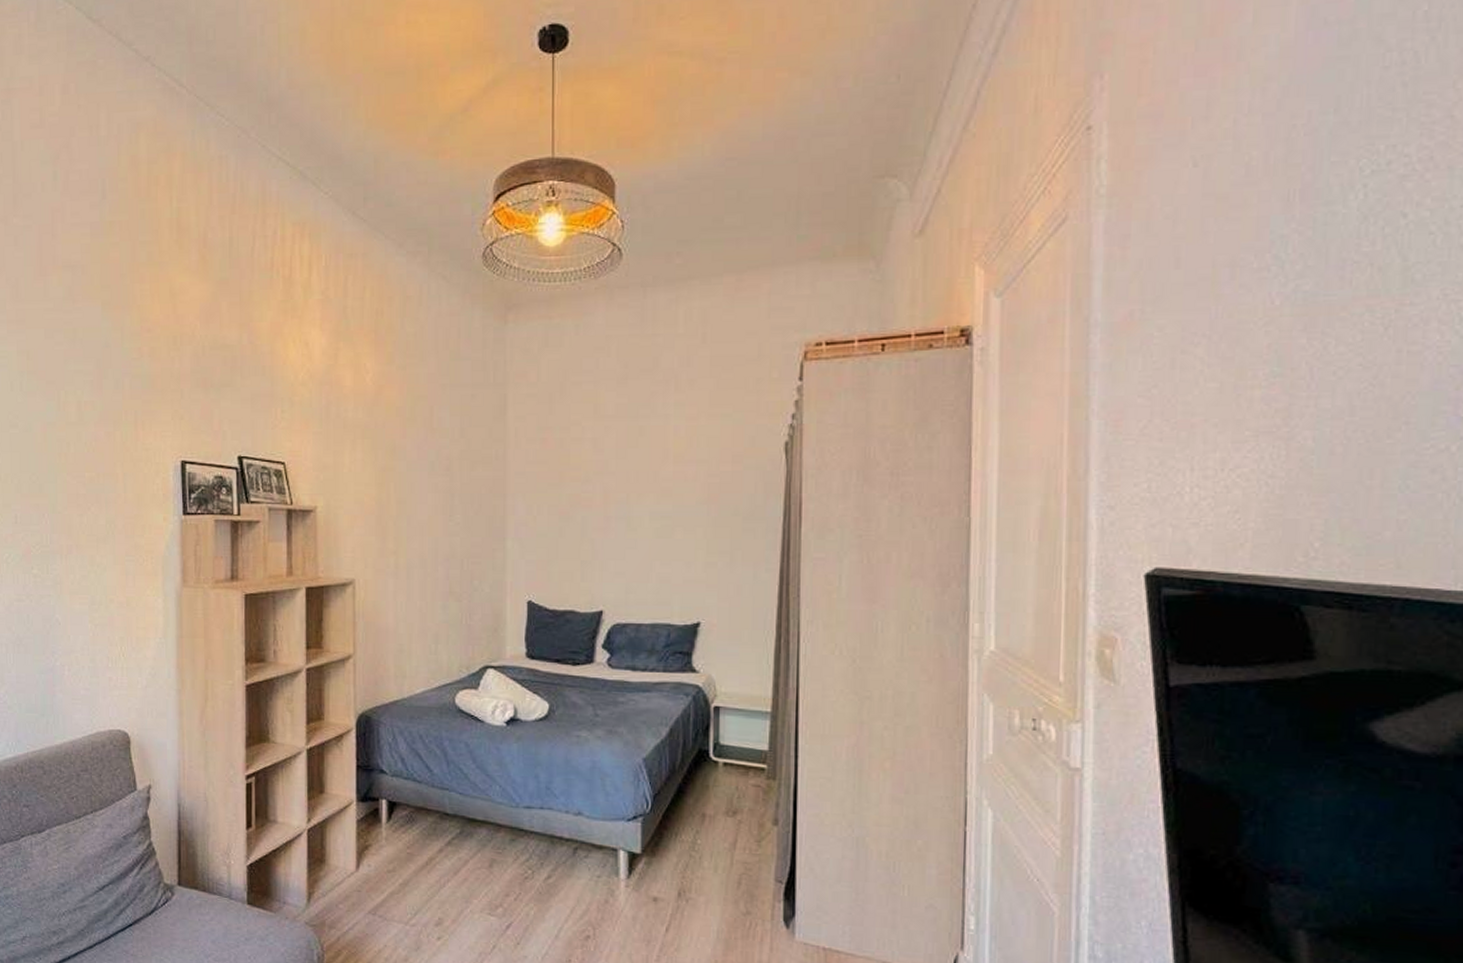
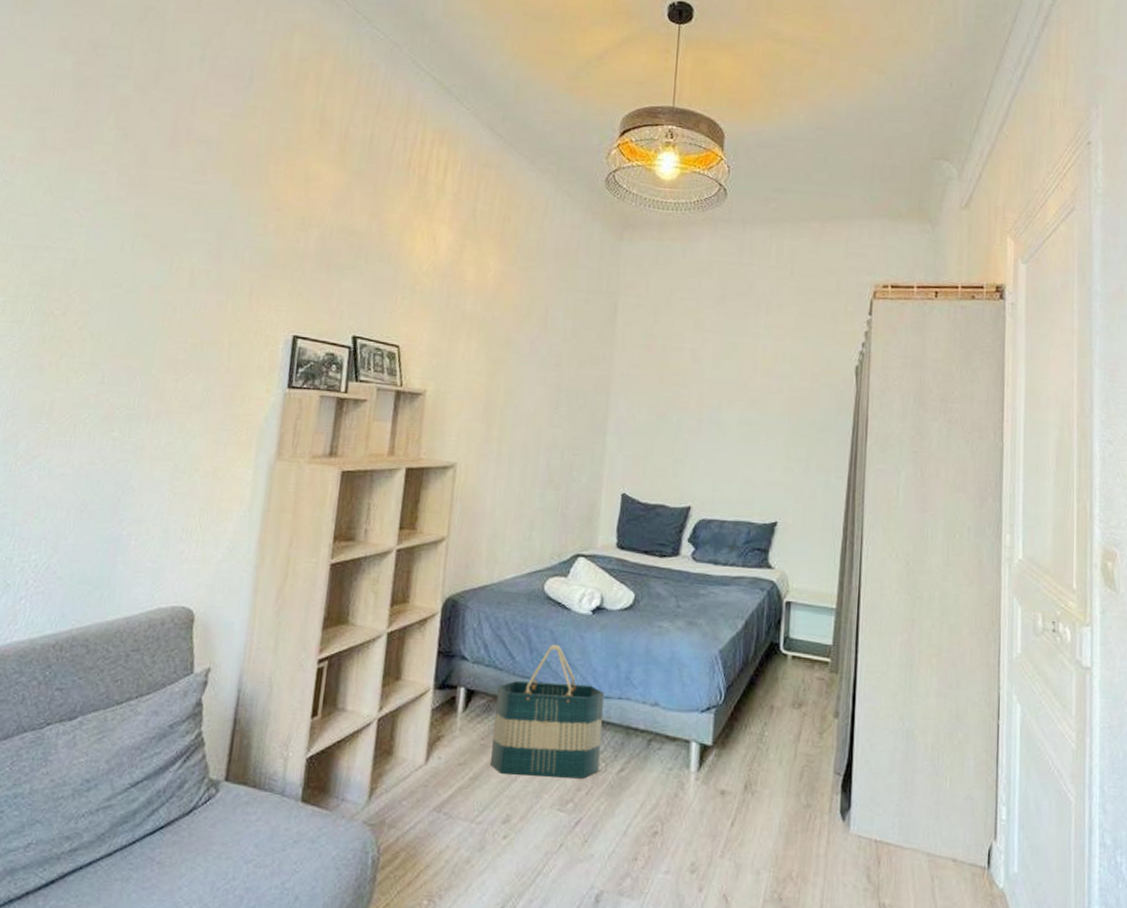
tote bag: none [419,756,526,885] -> present [491,644,604,779]

